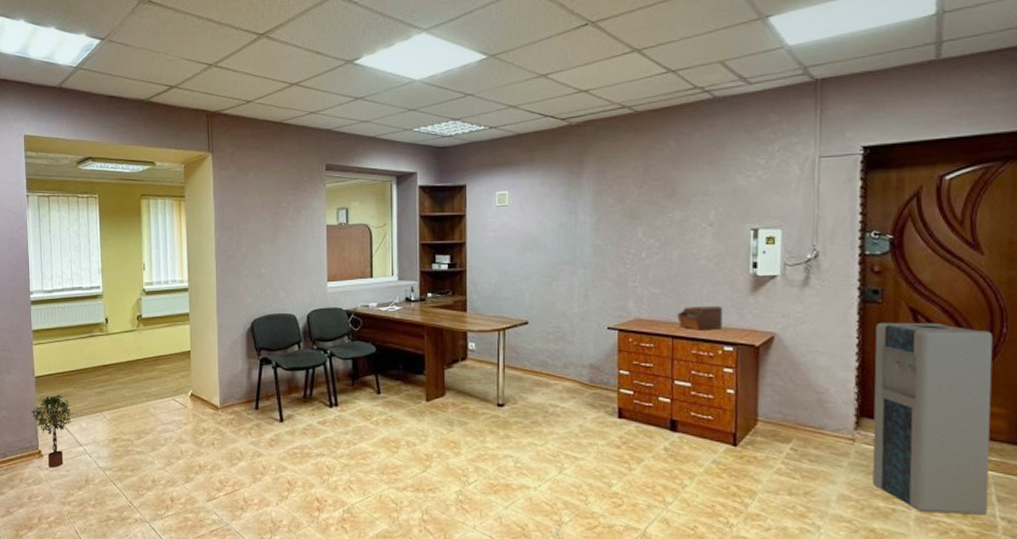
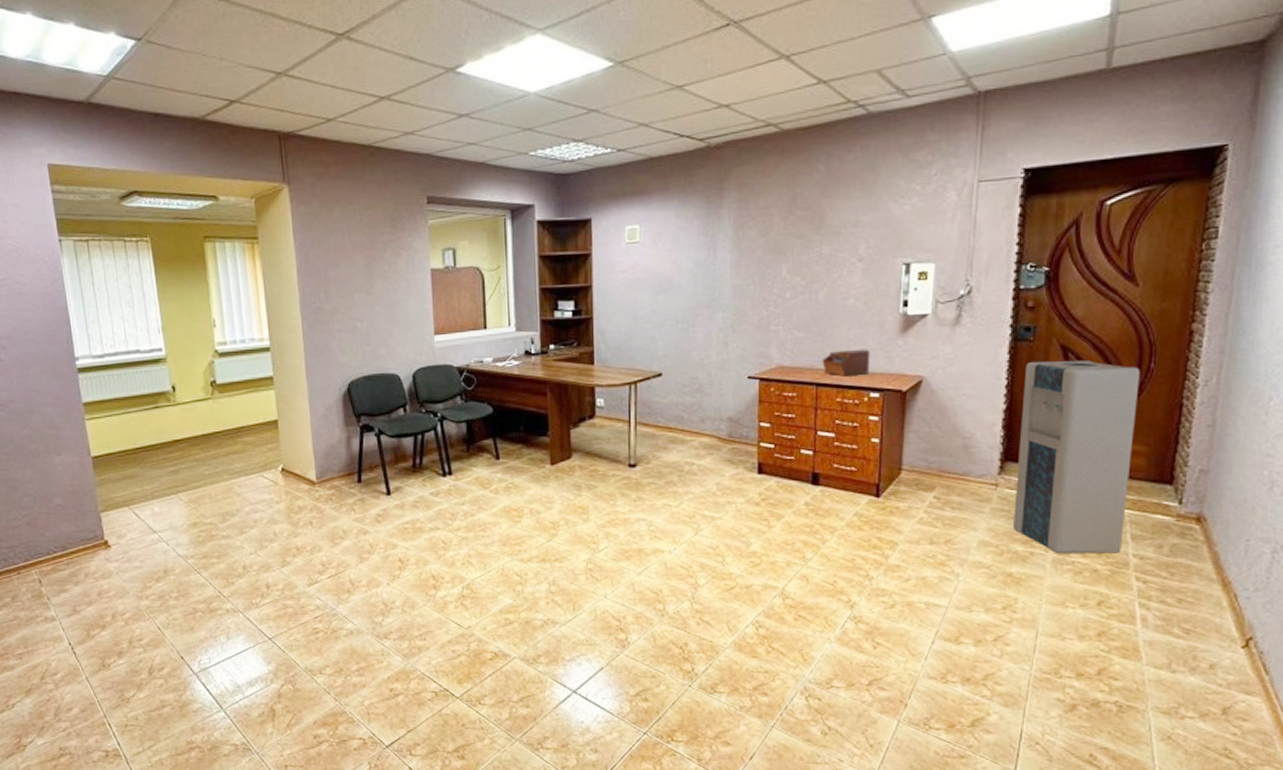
potted tree: present [31,394,74,468] -> none [91,476,144,560]

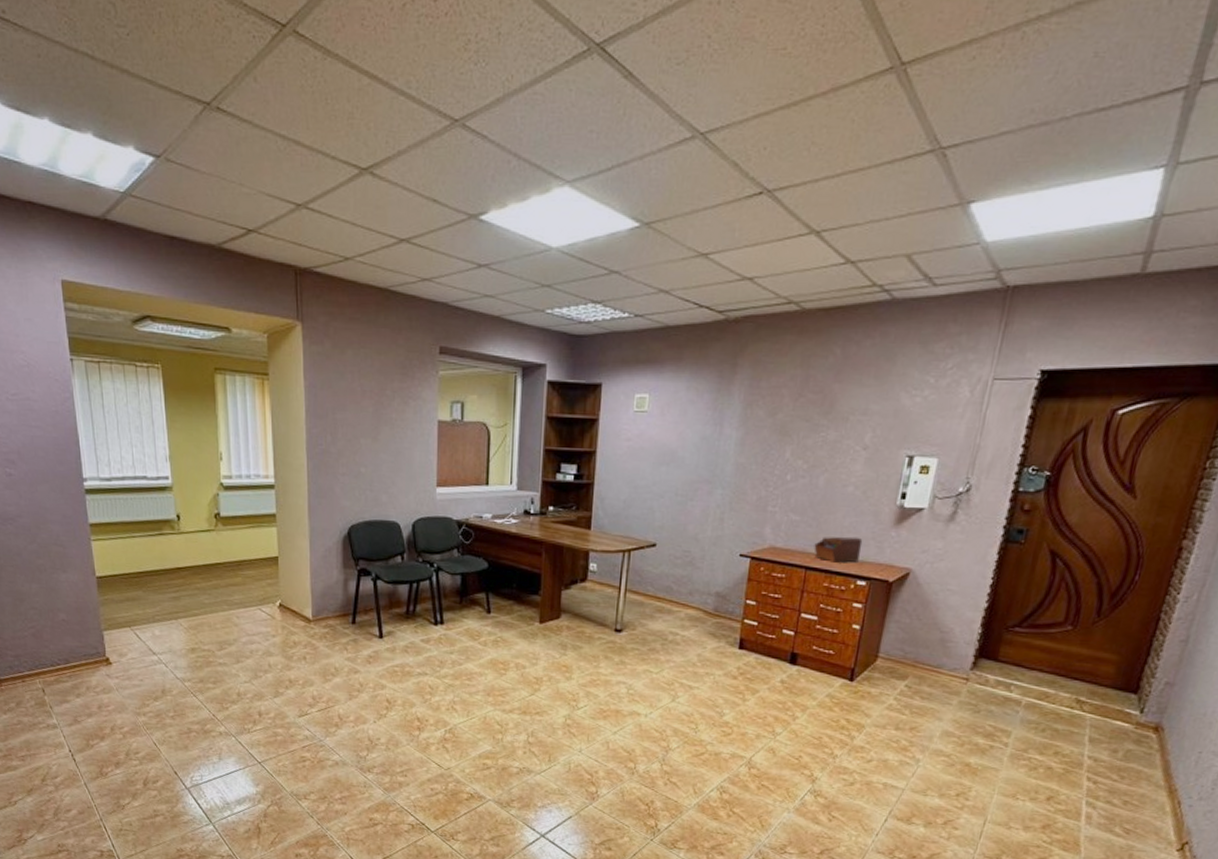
water cooler: present [1013,360,1140,554] -> none [977,563,1124,754]

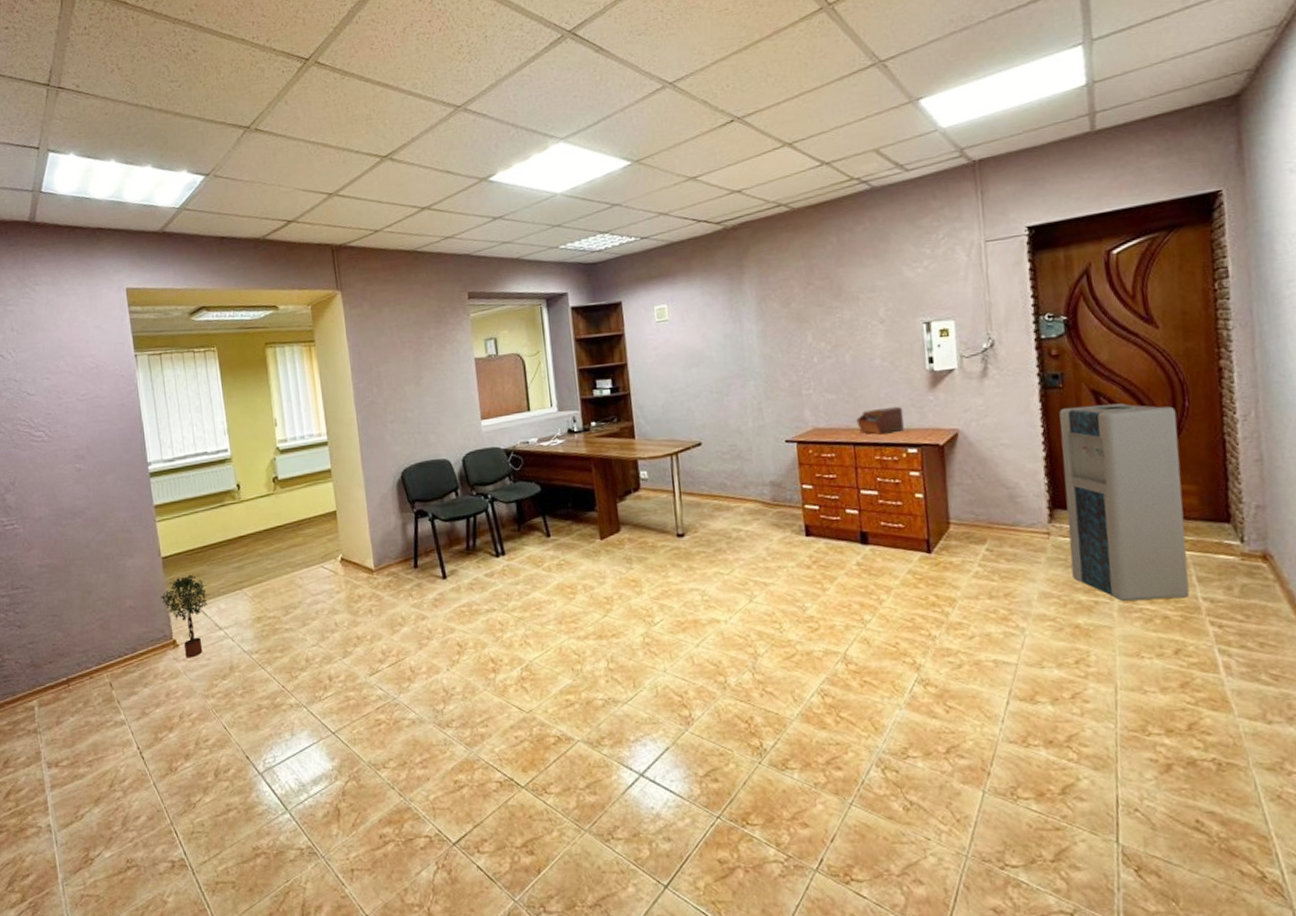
potted tree: none [94,597,146,677] -> present [161,574,211,658]
water cooler: none [977,563,1124,754] -> present [1059,403,1190,602]

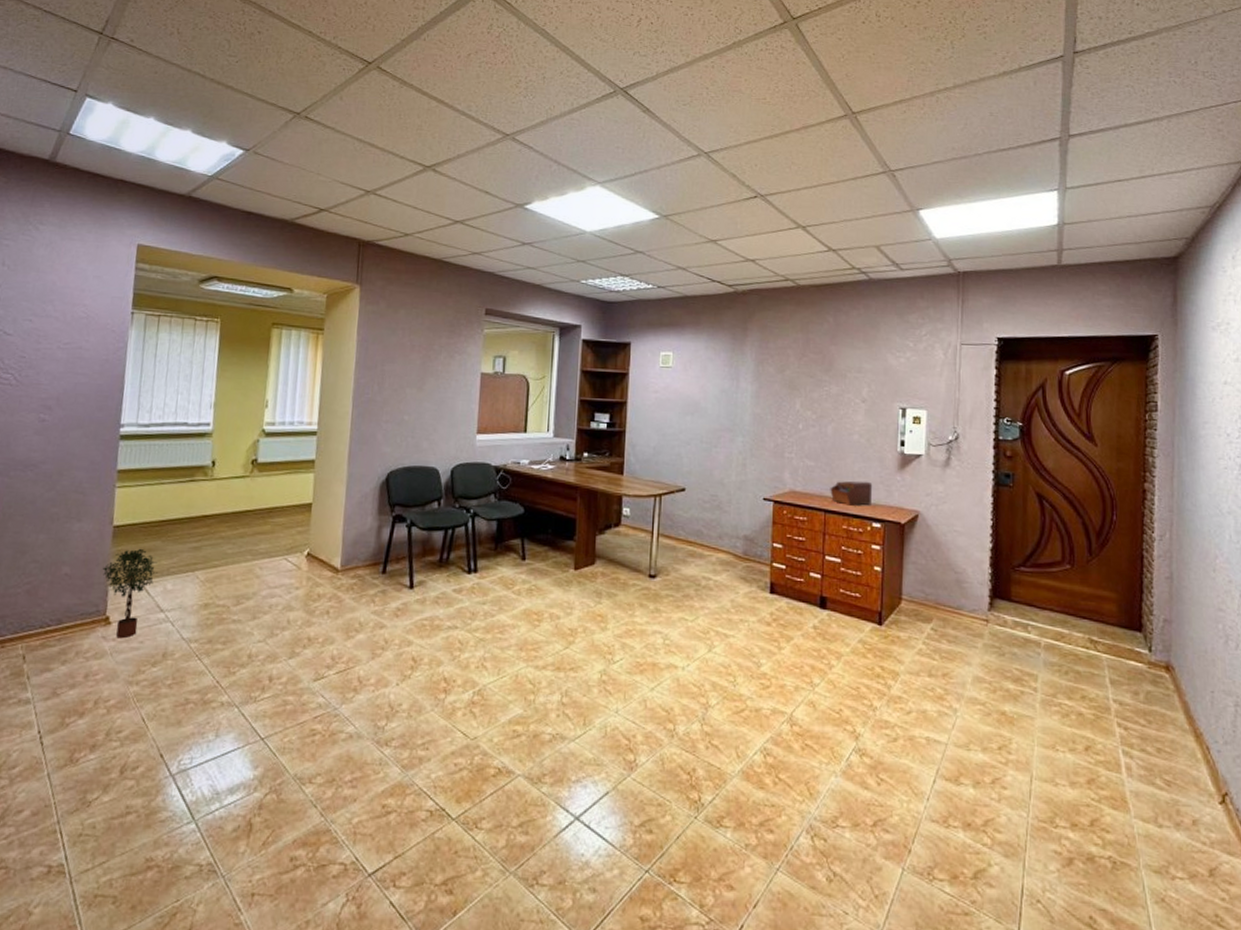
water cooler: present [1059,403,1190,602] -> none [1004,505,1106,698]

